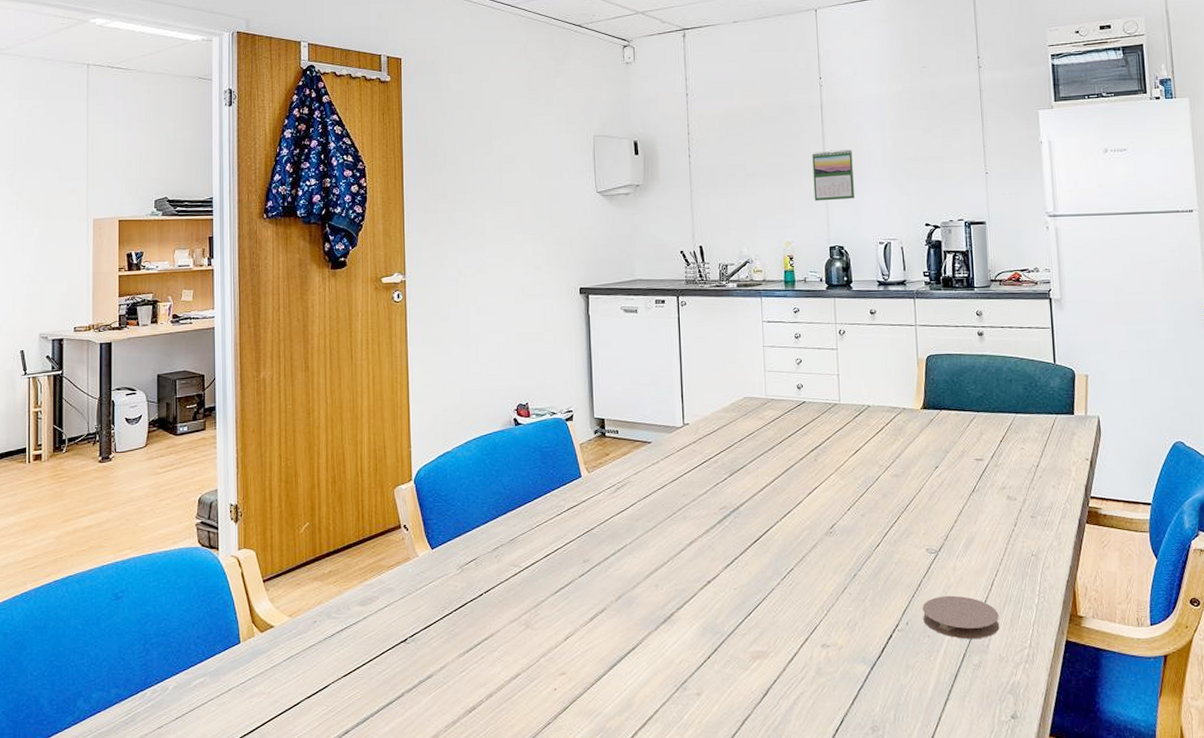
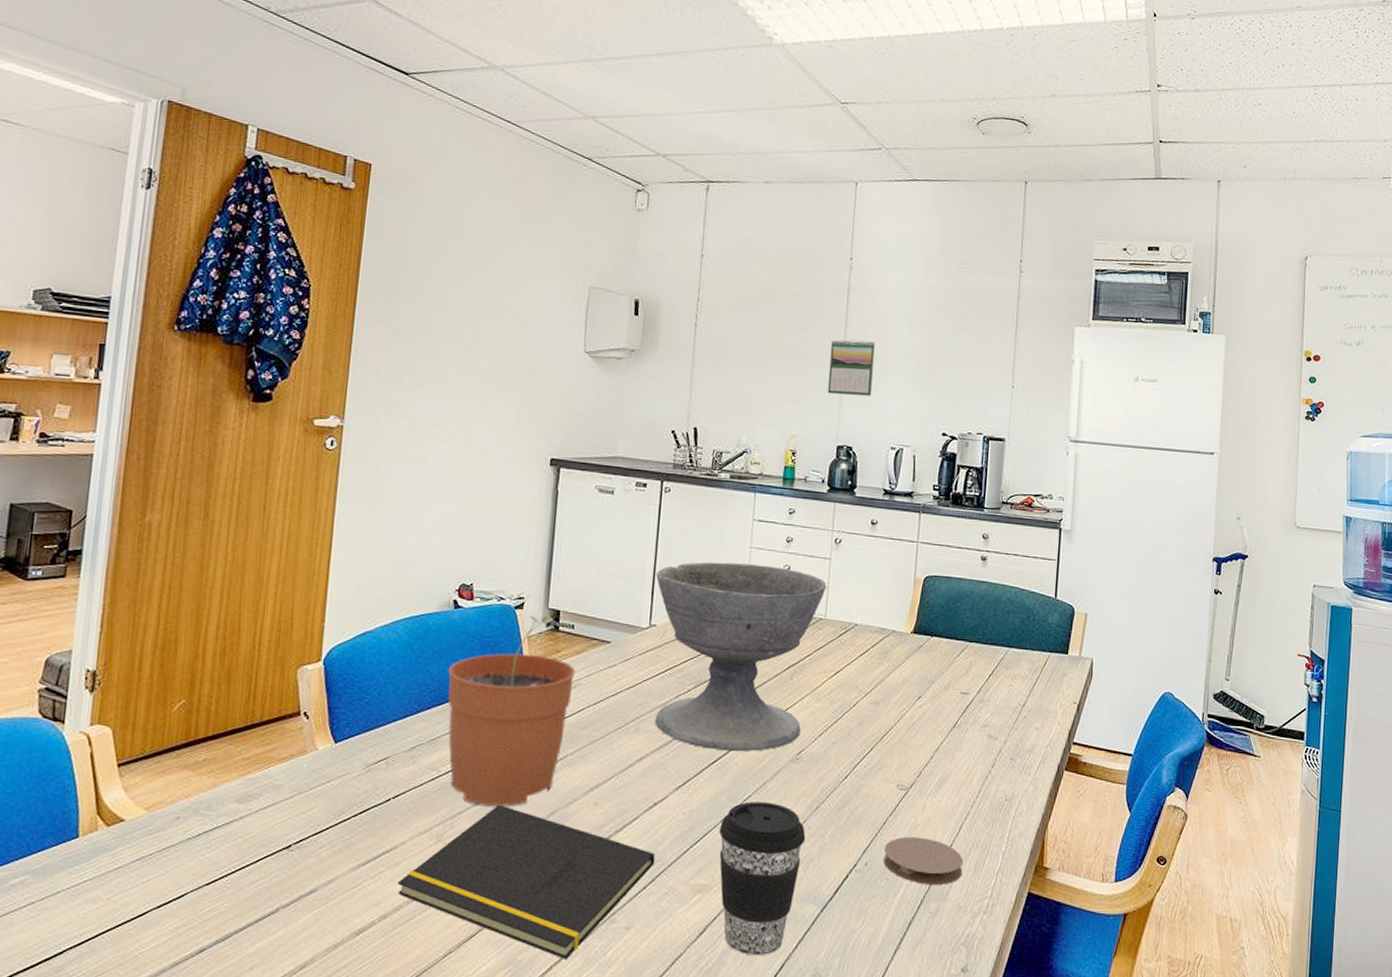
notepad: none [497,592,715,725] -> present [397,804,655,959]
plant pot: none [516,424,625,594] -> present [447,615,576,806]
bowl: none [683,361,837,531] -> present [655,562,827,752]
coffee cup: none [769,573,848,714] -> present [719,802,806,956]

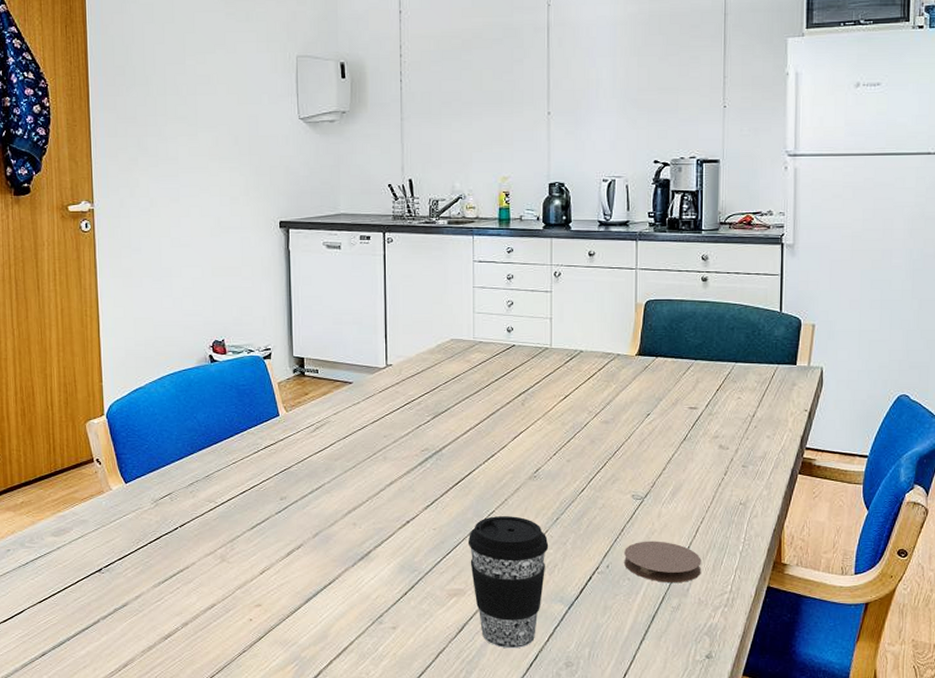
notepad: present [397,804,655,959] -> none [193,528,412,655]
plant pot: present [447,615,576,806] -> none [212,363,324,529]
bowl: present [655,562,827,752] -> none [387,302,550,473]
calendar: present [827,339,875,396] -> none [535,77,580,134]

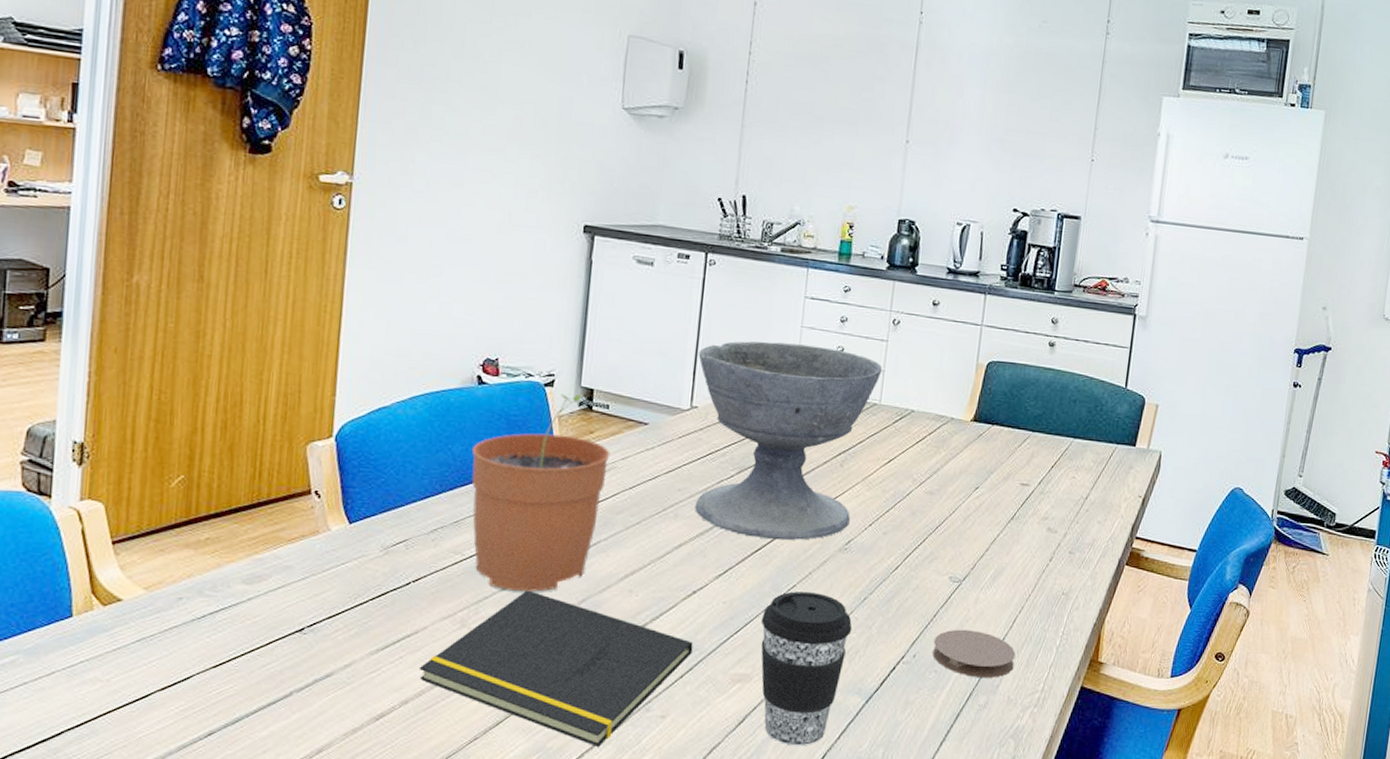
notepad: none [193,528,412,655] -> present [418,590,694,747]
plant pot: none [212,363,324,529] -> present [471,394,610,592]
bowl: none [387,302,550,473] -> present [695,341,883,541]

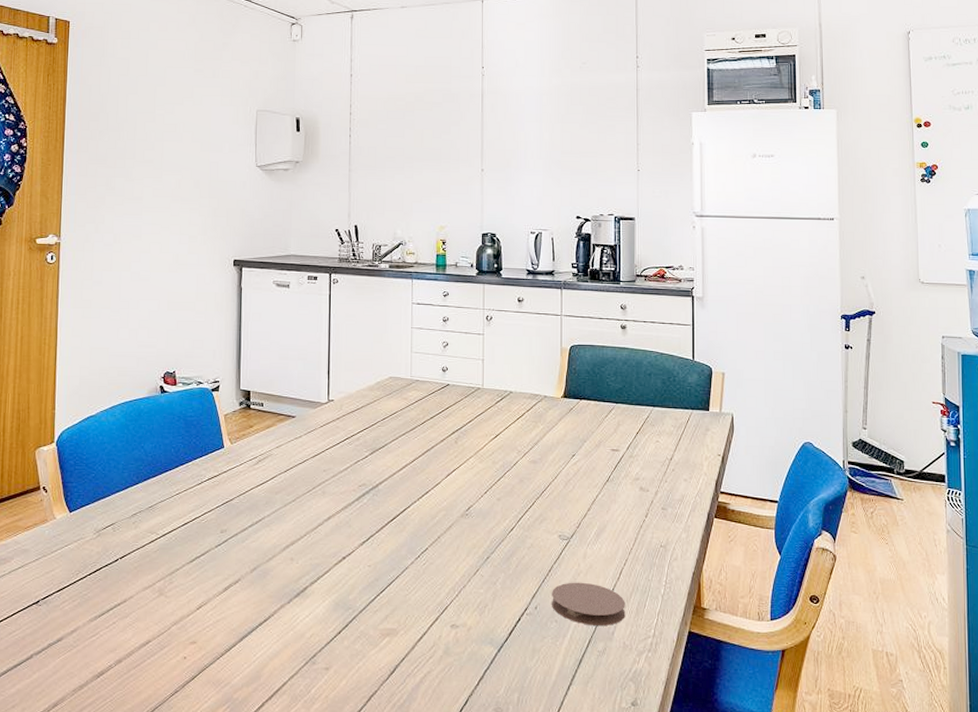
notepad: present [418,590,694,747] -> none [128,562,347,697]
plant pot: present [471,394,610,592] -> none [159,395,267,563]
bowl: present [695,341,883,541] -> none [331,342,482,510]
coffee cup: present [761,591,853,746] -> none [402,554,480,693]

